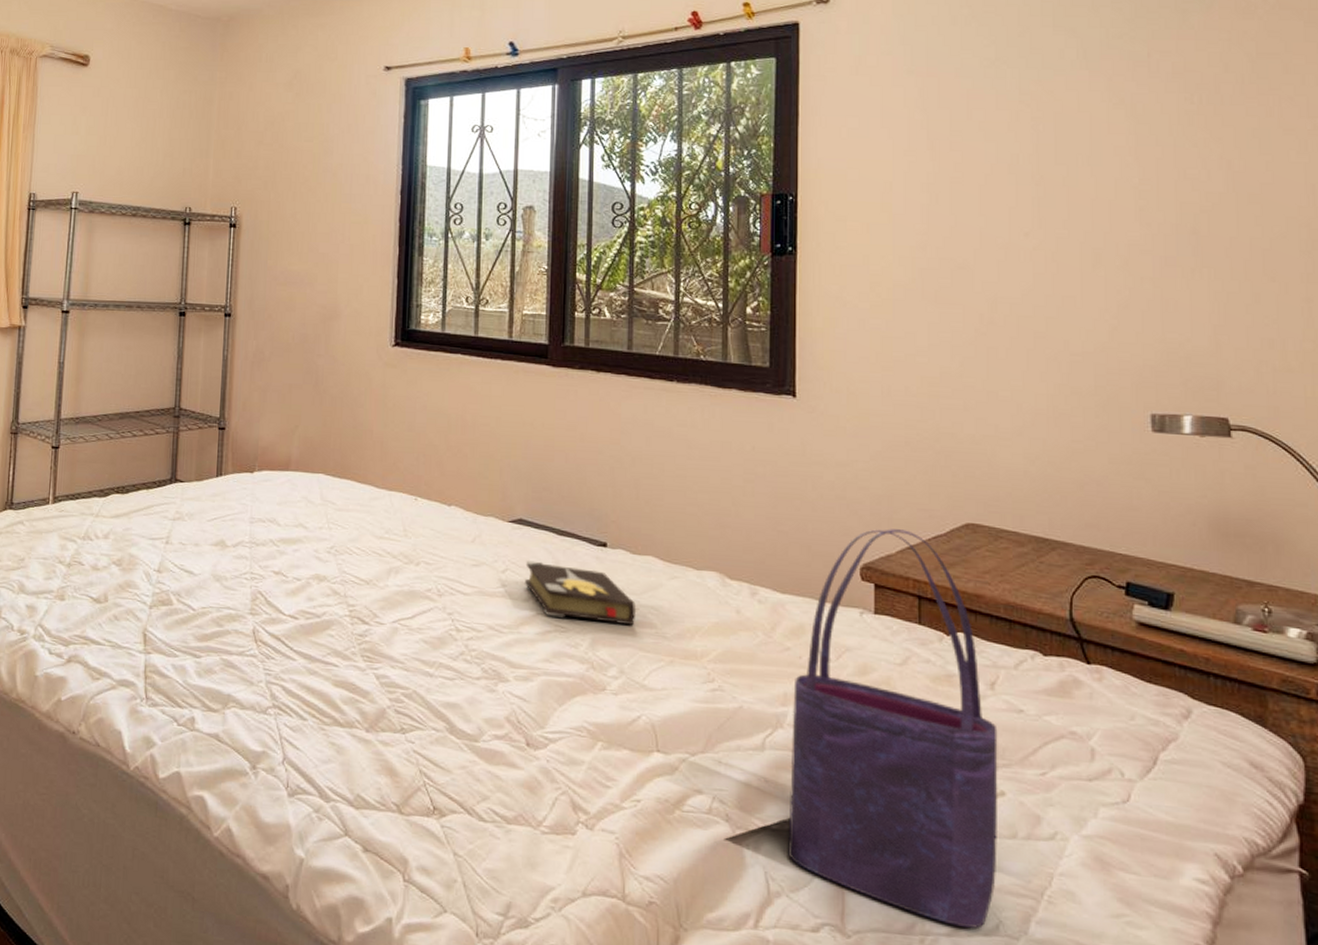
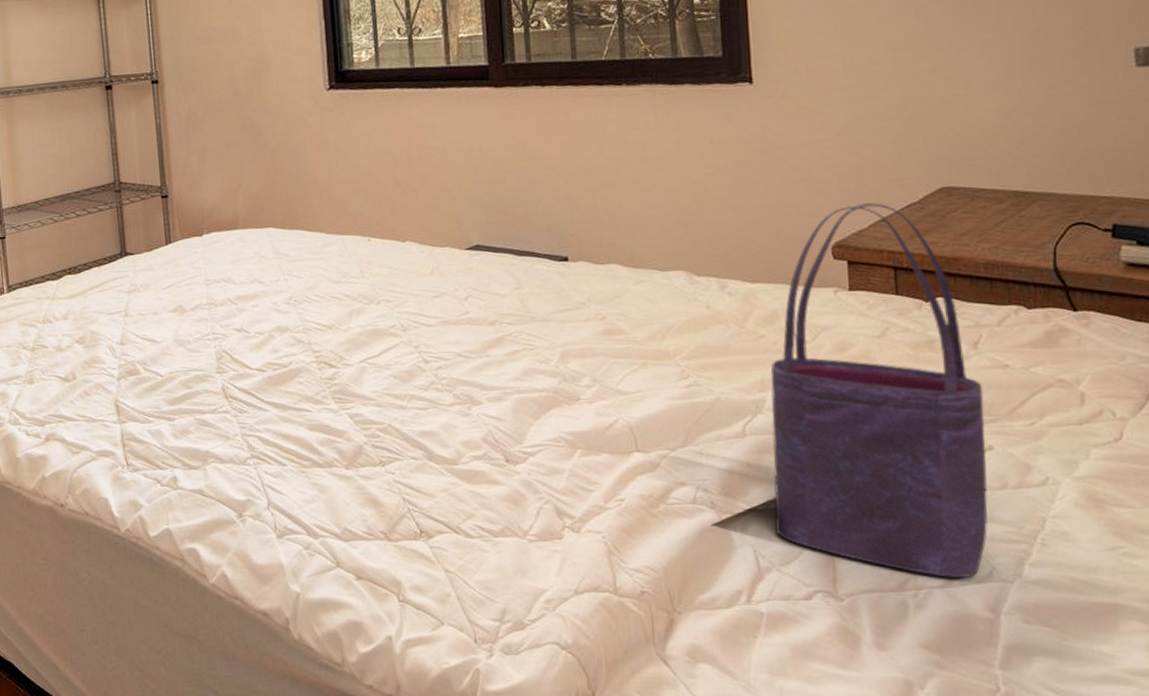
hardback book: present [524,560,637,626] -> none [487,284,605,336]

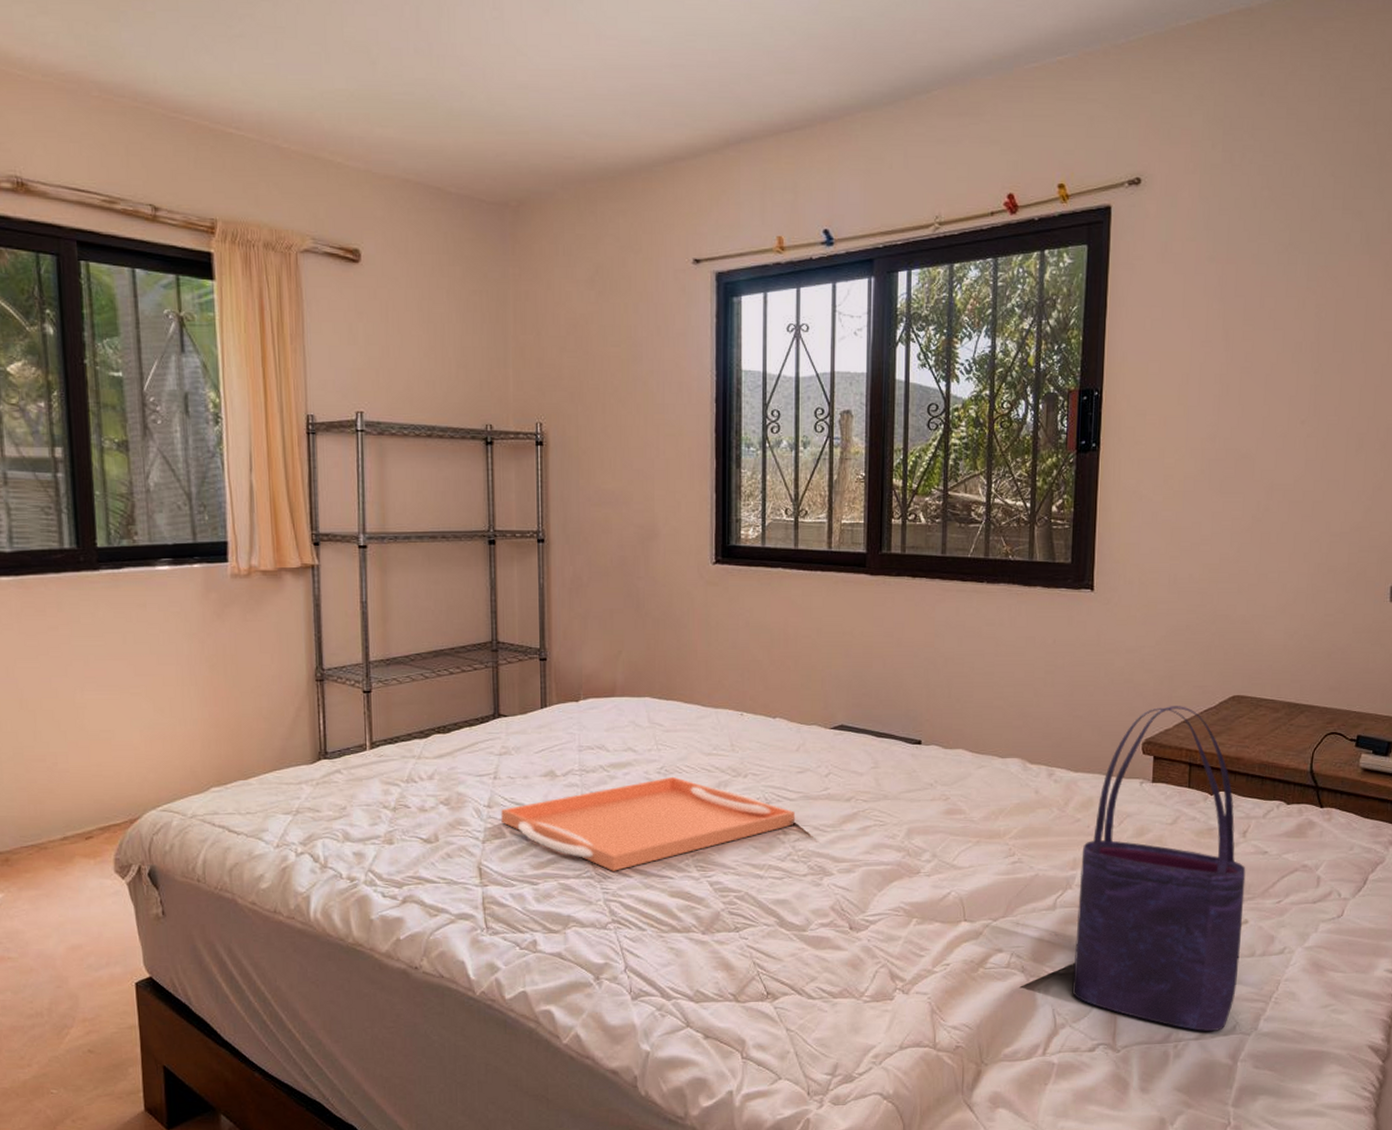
serving tray: none [134,306,436,405] -> present [501,776,796,871]

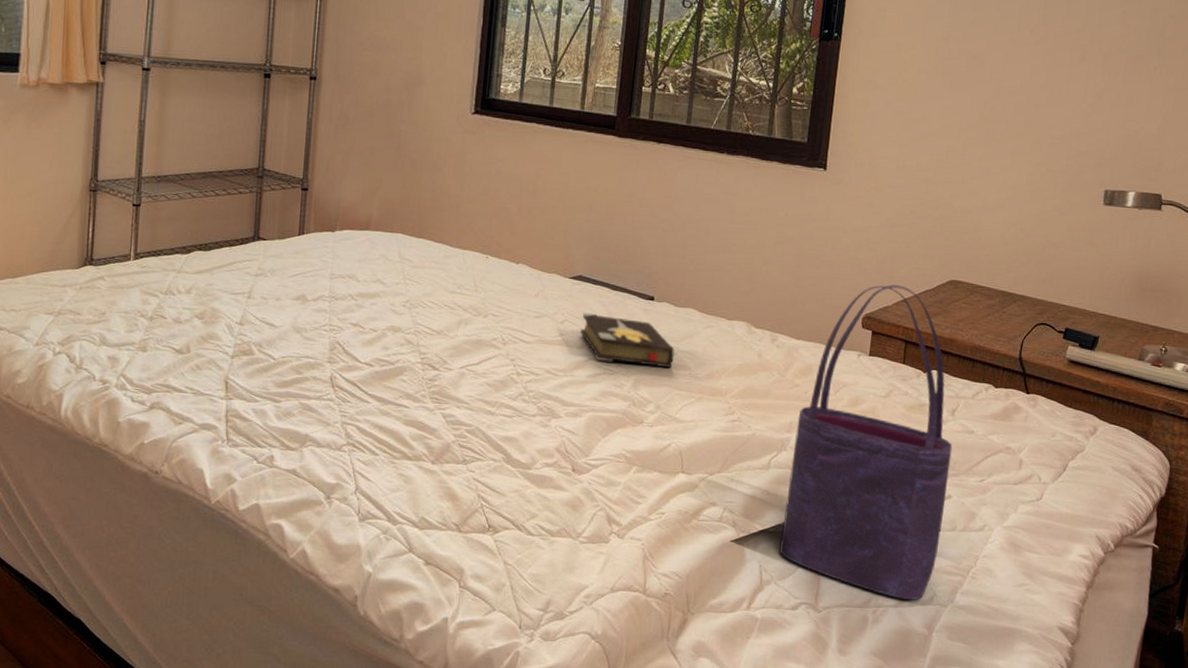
serving tray: present [501,776,796,871] -> none [251,310,530,396]
hardback book: none [845,763,948,814] -> present [579,312,675,369]

